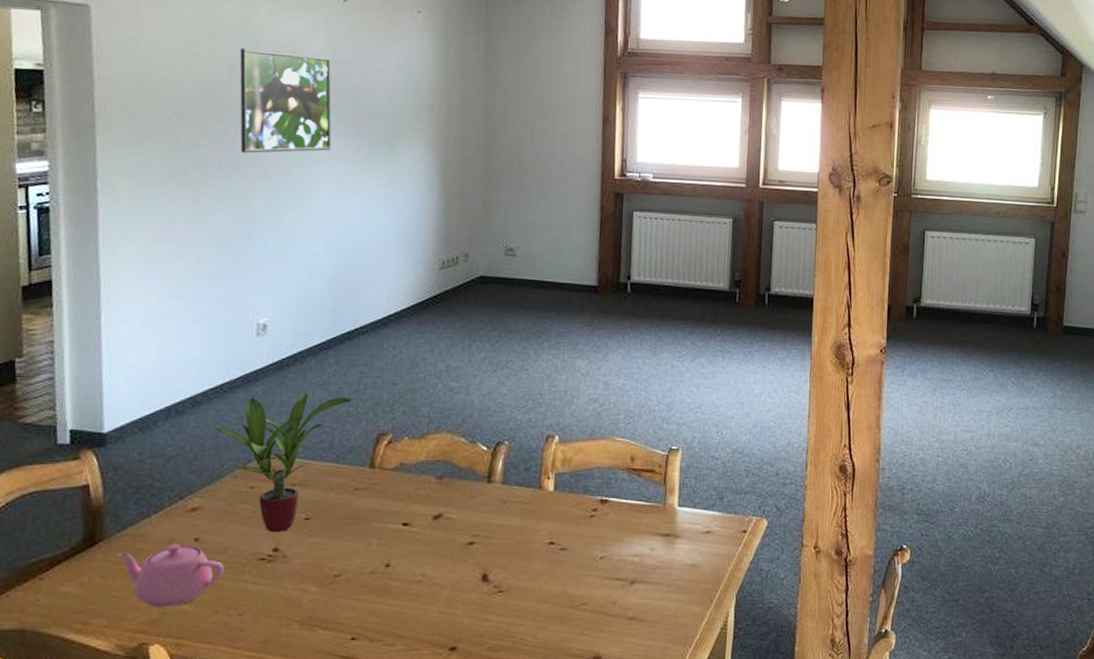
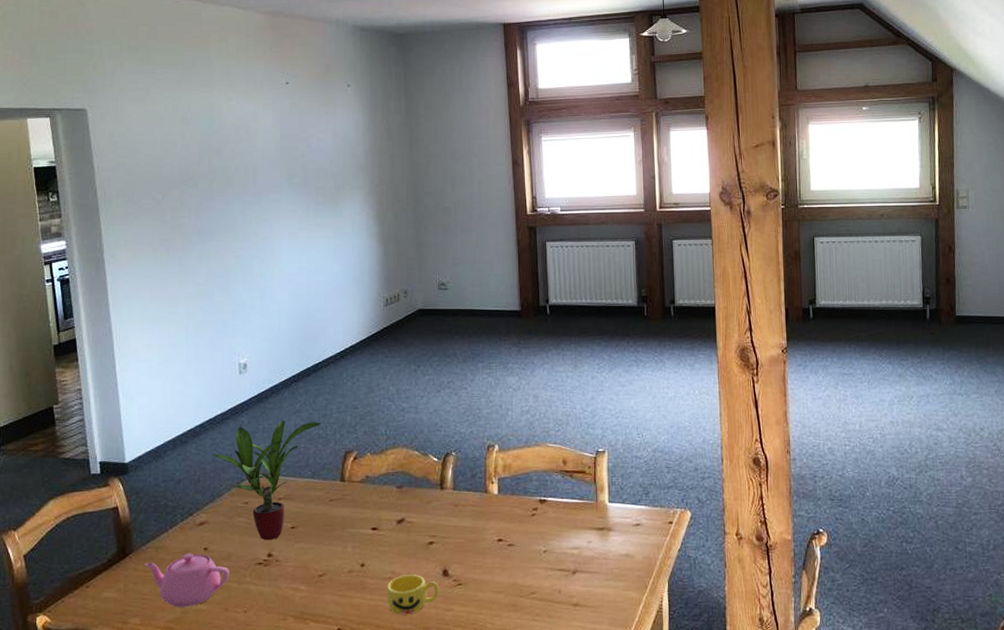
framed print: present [239,47,332,154] -> none [206,131,286,221]
cup: none [412,578,476,624] -> present [386,574,439,615]

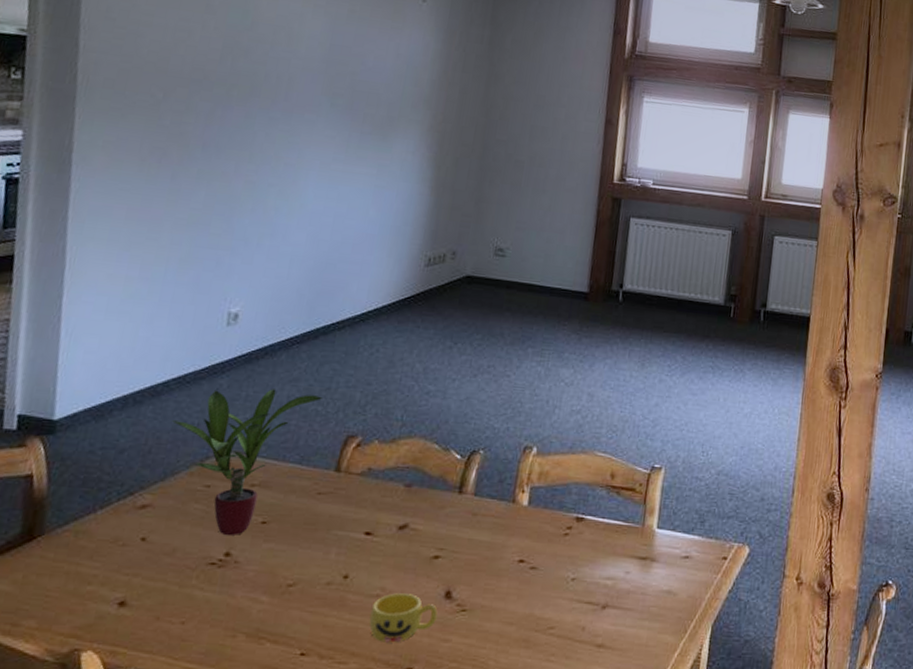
teapot: present [144,553,229,608] -> none [56,542,171,612]

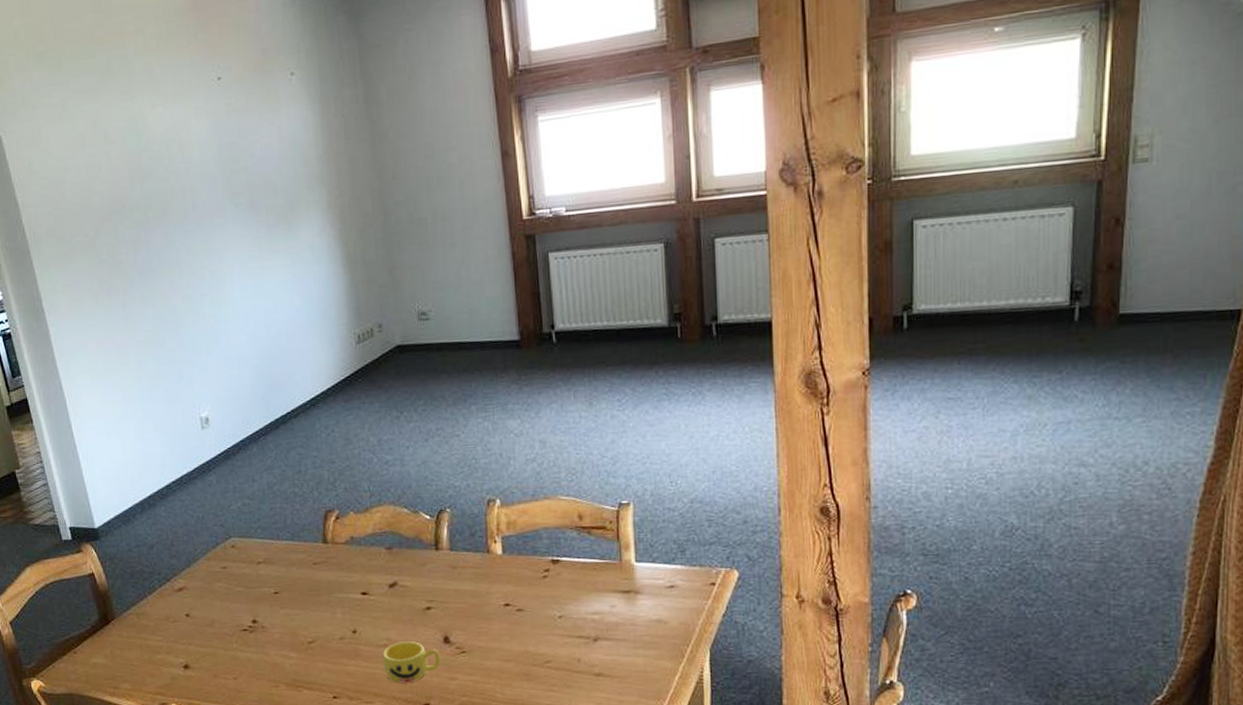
potted plant: present [172,389,324,536] -> none [182,478,298,607]

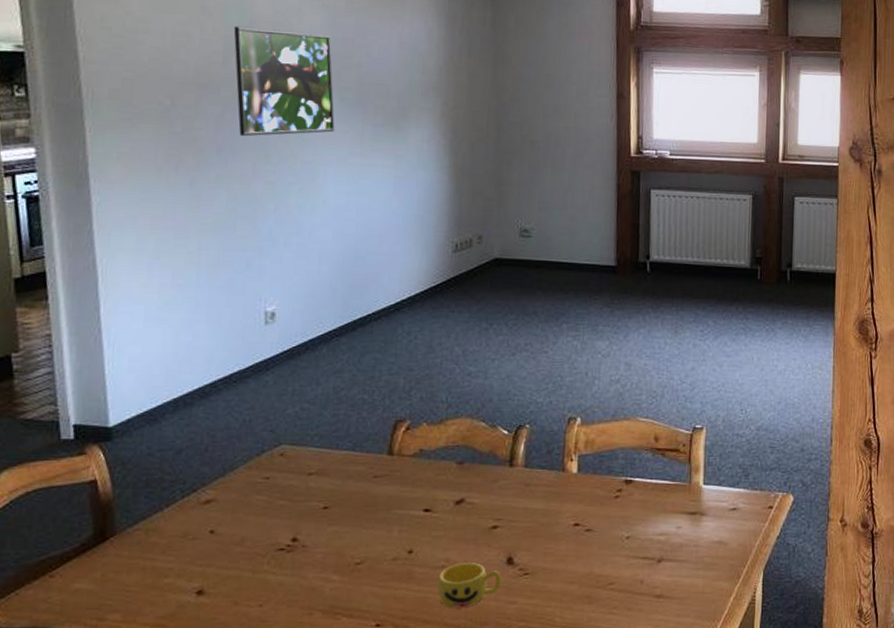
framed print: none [134,142,234,256] -> present [233,26,335,137]

